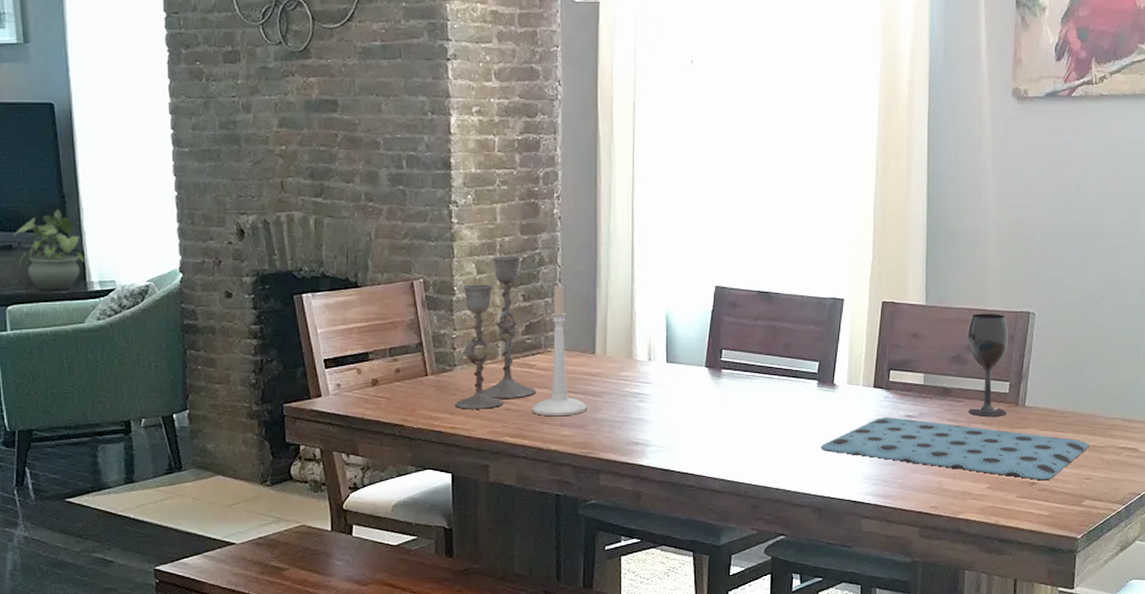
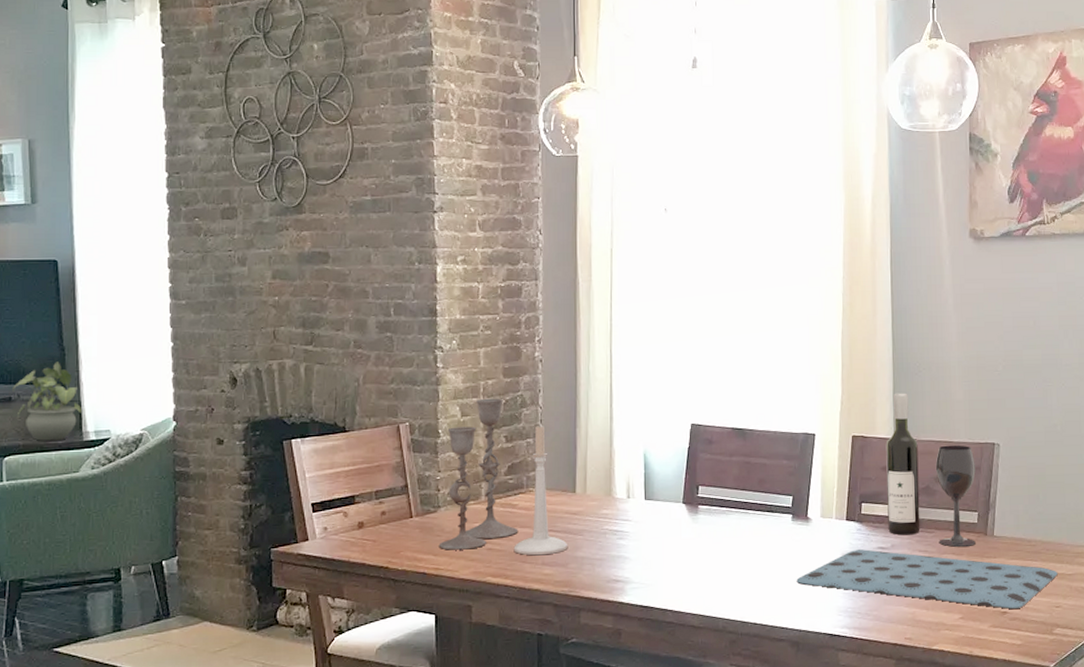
bottle: none [916,258,950,404] -> present [886,393,920,535]

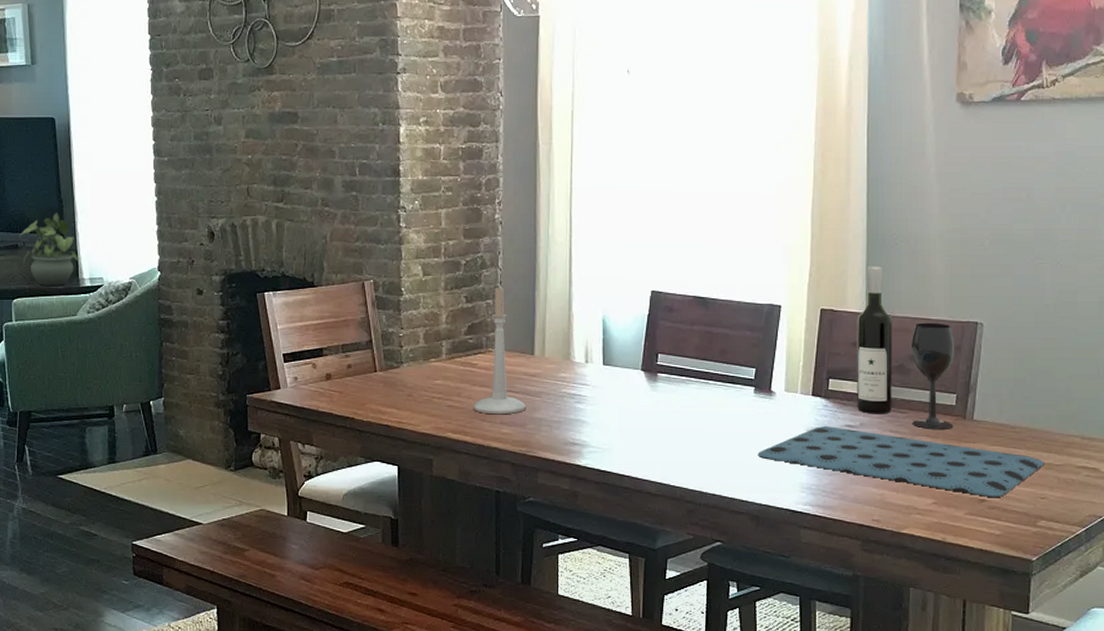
candlestick: present [438,398,518,550] -> none [401,258,478,405]

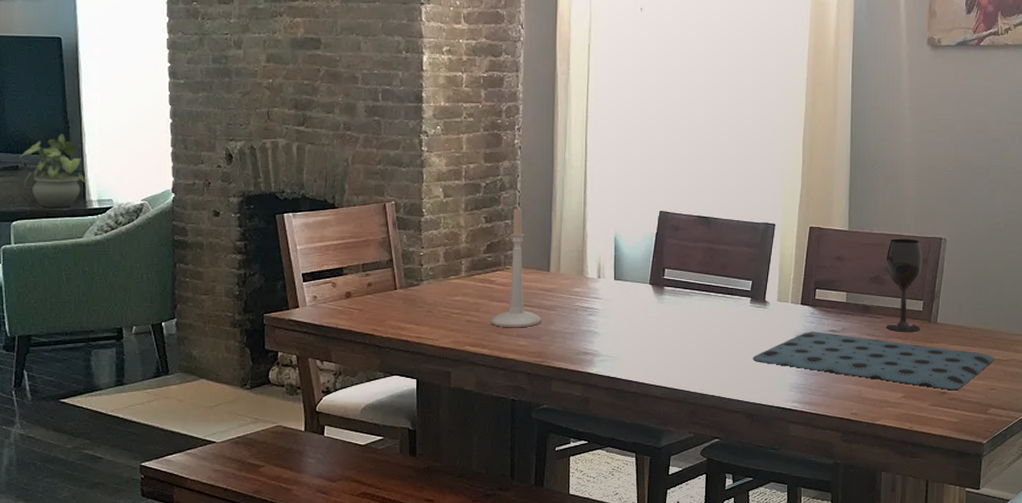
bottle: present [857,266,892,414] -> none [839,188,870,320]

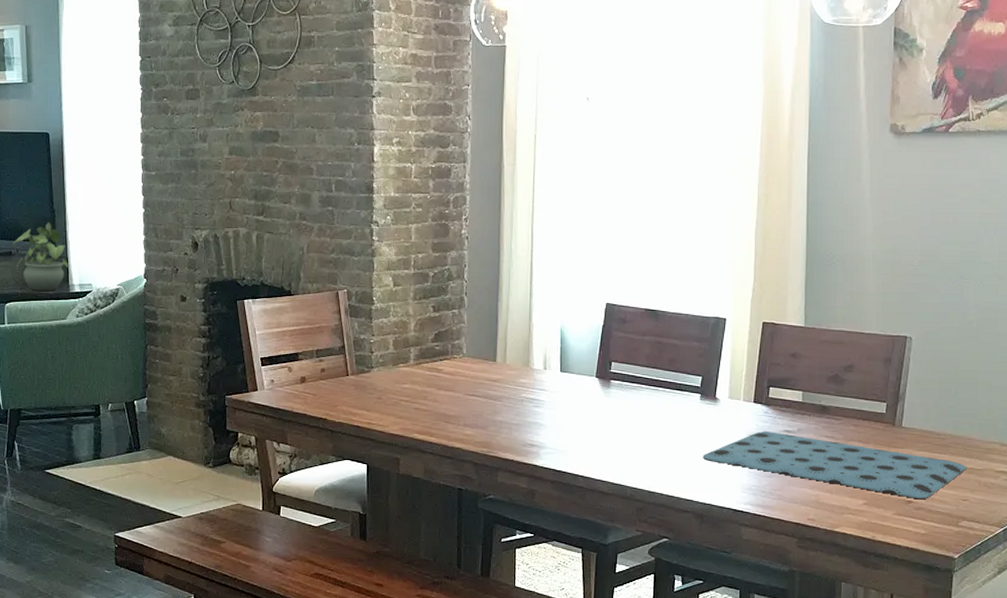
candlestick: present [491,207,542,328] -> none [438,297,488,417]
wine glass: present [886,238,923,332] -> none [845,336,886,435]

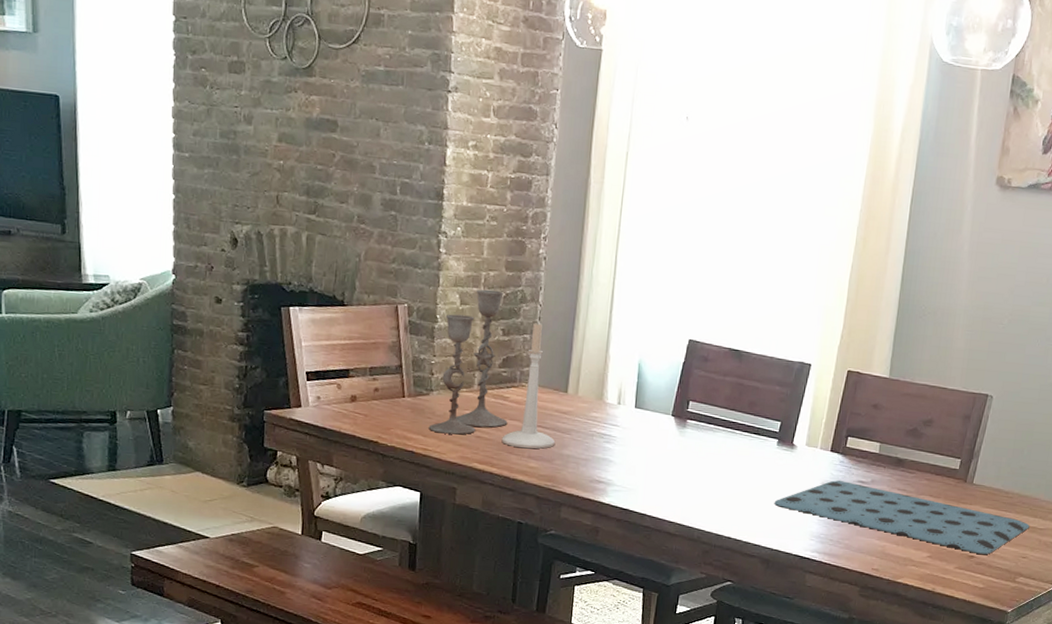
potted plant: present [13,222,68,292] -> none [12,200,81,281]
candlestick: none [371,270,443,408] -> present [428,289,508,435]
candlestick: none [438,297,488,417] -> present [501,322,556,449]

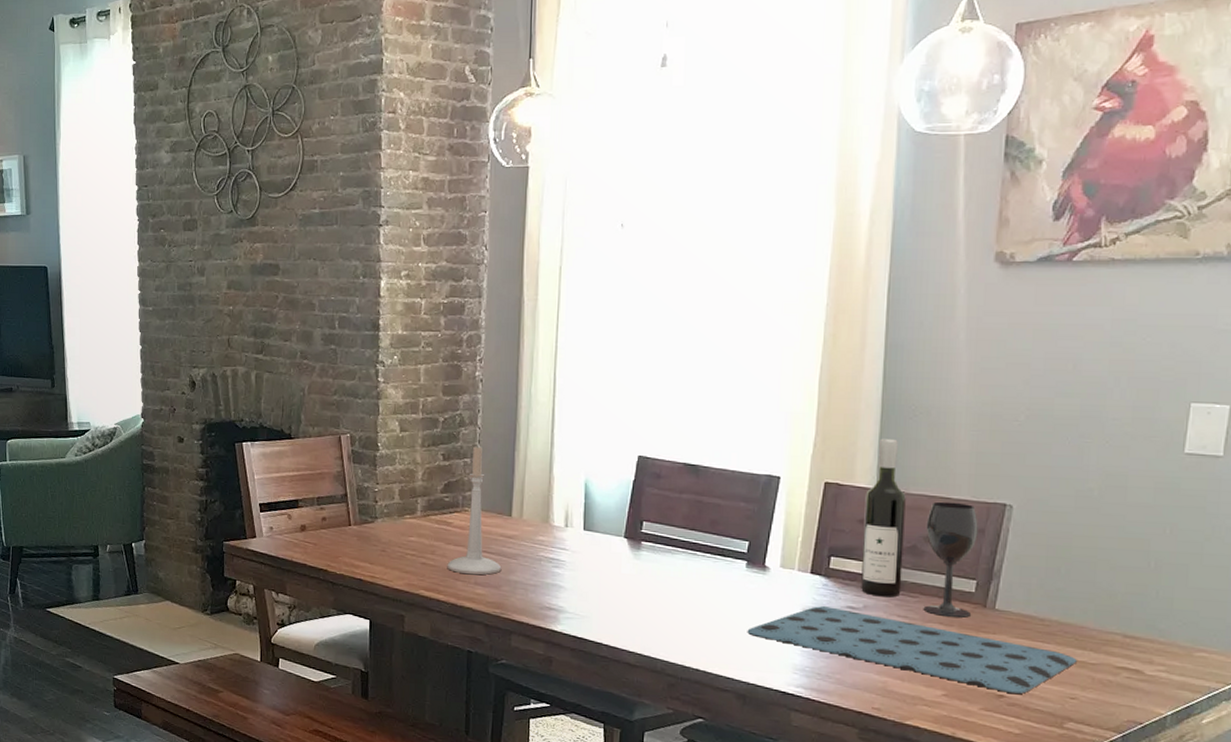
candlestick: present [428,289,508,435] -> none [375,415,452,562]
bottle: none [870,333,912,473] -> present [861,438,906,597]
wine glass: none [918,391,966,491] -> present [923,501,978,618]

